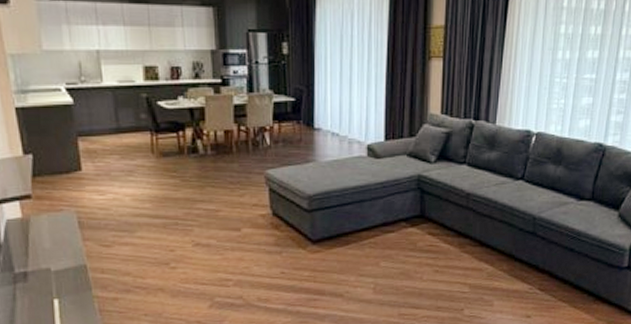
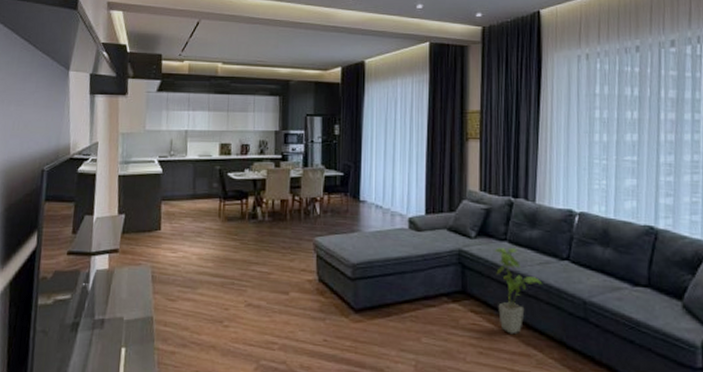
house plant: none [453,171,498,252] -> present [494,248,543,335]

